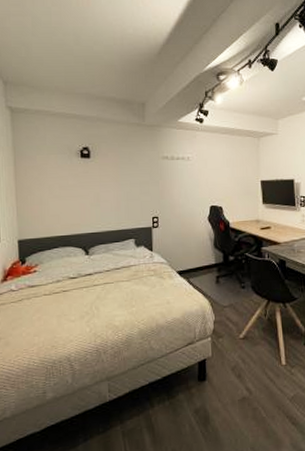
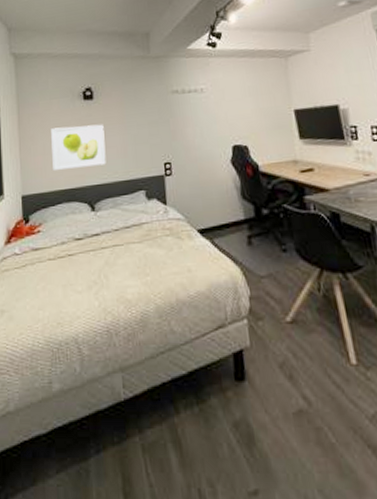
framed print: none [48,180,101,220] -> present [51,124,106,172]

